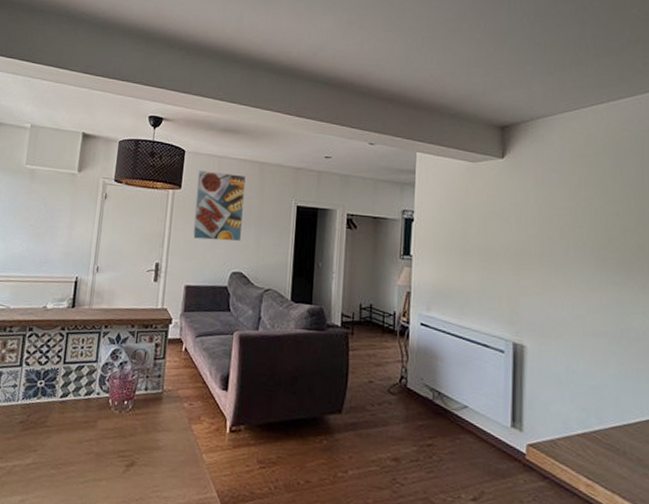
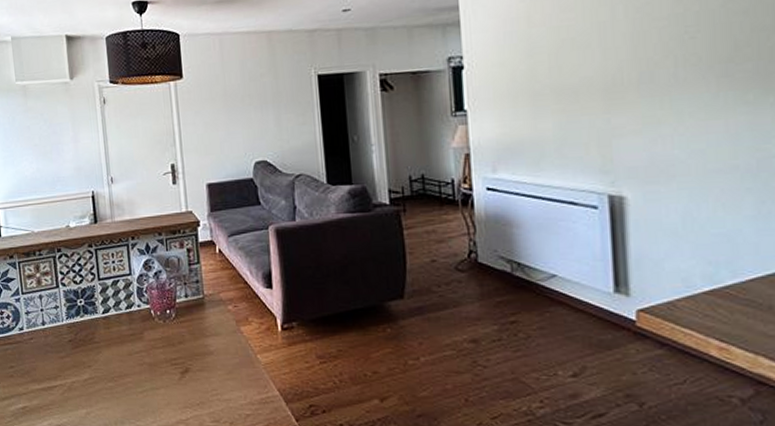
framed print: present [192,170,245,242] -> none [198,50,260,131]

